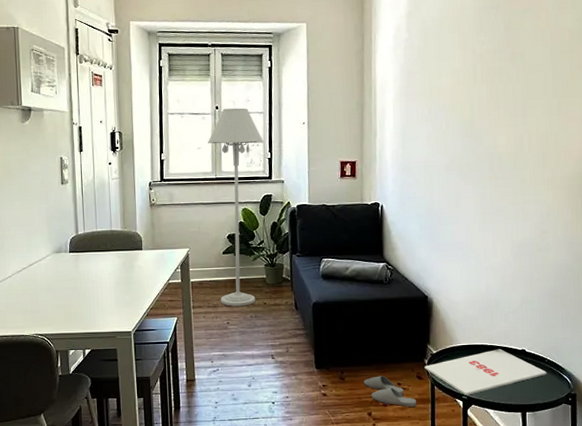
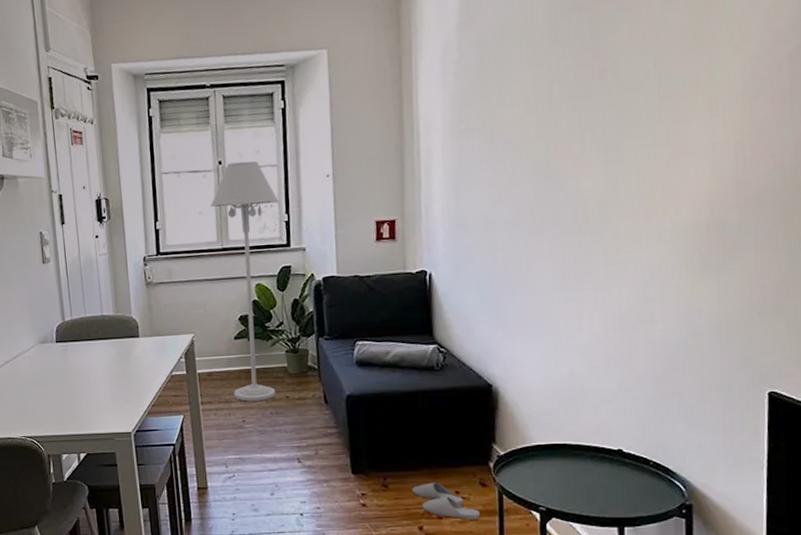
magazine: present [424,348,547,395] -> none [489,448,652,506]

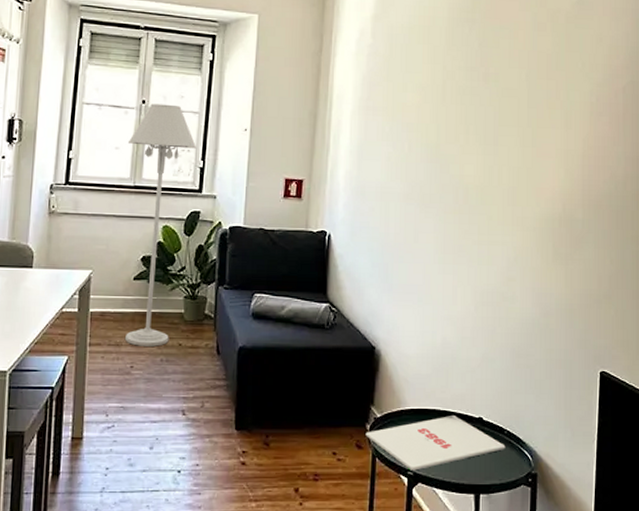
slippers: present [412,482,481,521] -> none [292,442,354,484]
magazine: none [489,448,652,506] -> present [365,414,506,471]

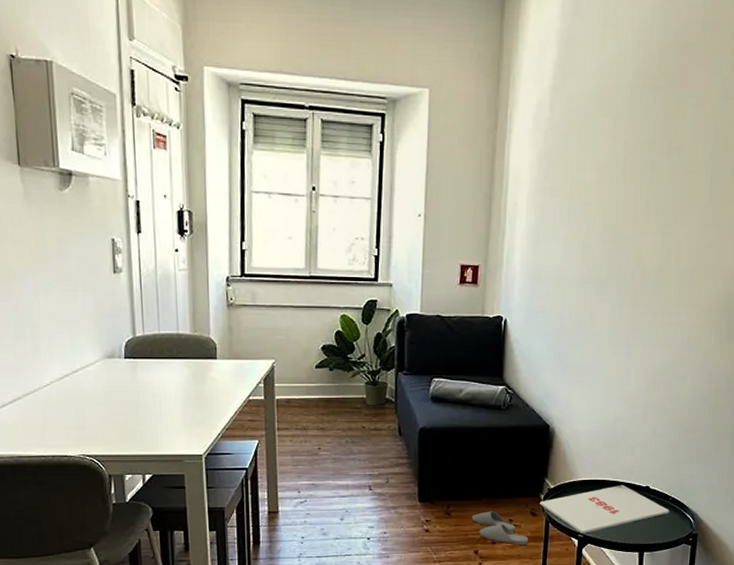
floor lamp: present [125,104,197,347] -> none [301,190,371,430]
slippers: none [292,442,354,484] -> present [471,511,529,546]

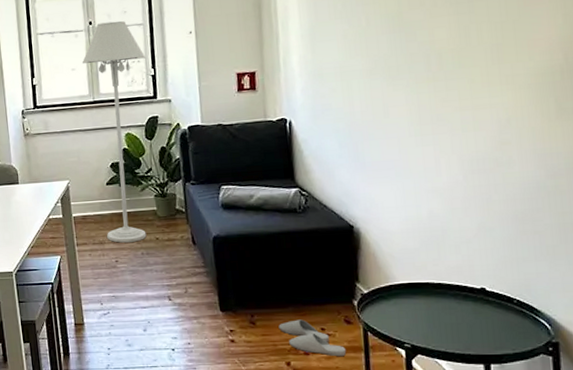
floor lamp: none [301,190,371,430] -> present [82,21,147,243]
magazine: present [540,484,670,534] -> none [353,286,517,343]

